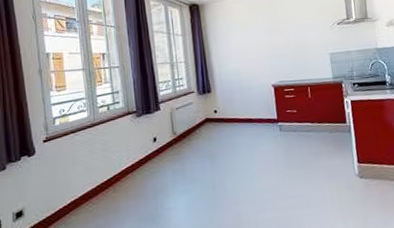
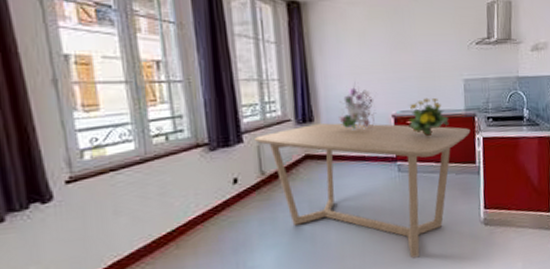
dining table: none [168,92,339,206] -> present [255,123,471,258]
bouquet: none [230,61,260,98] -> present [339,83,377,130]
flowering plant: none [286,69,320,102] -> present [408,98,449,137]

